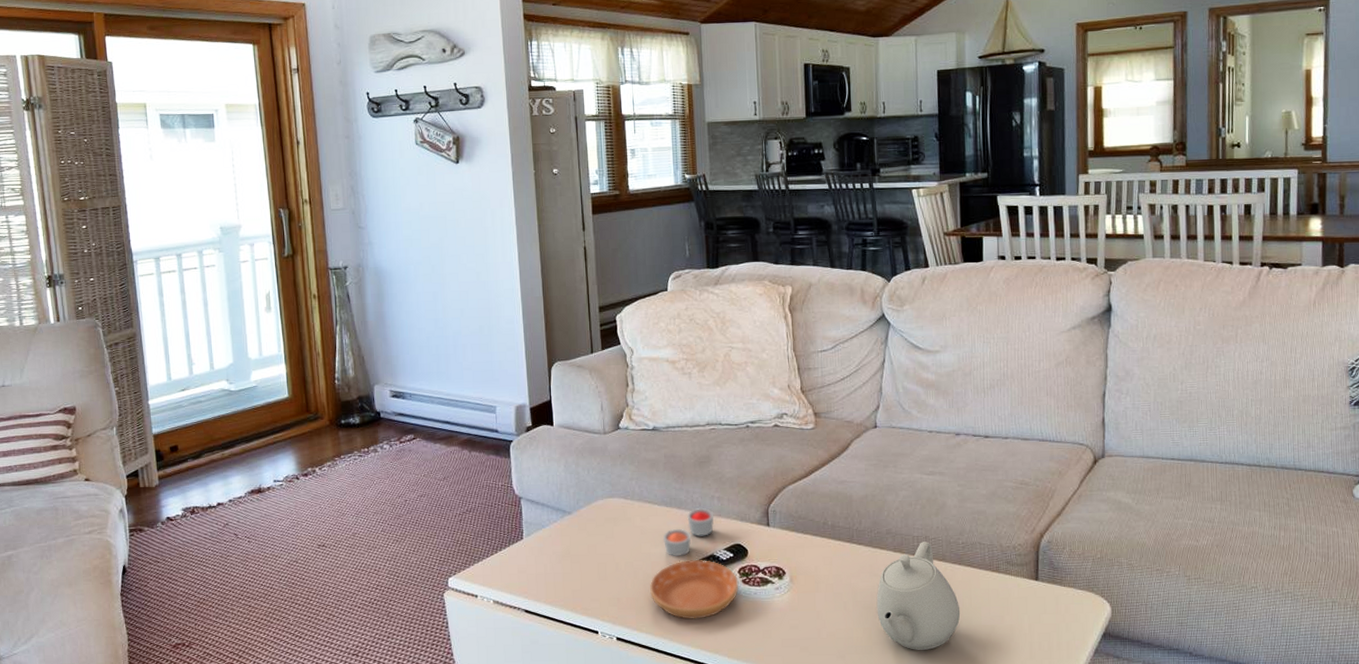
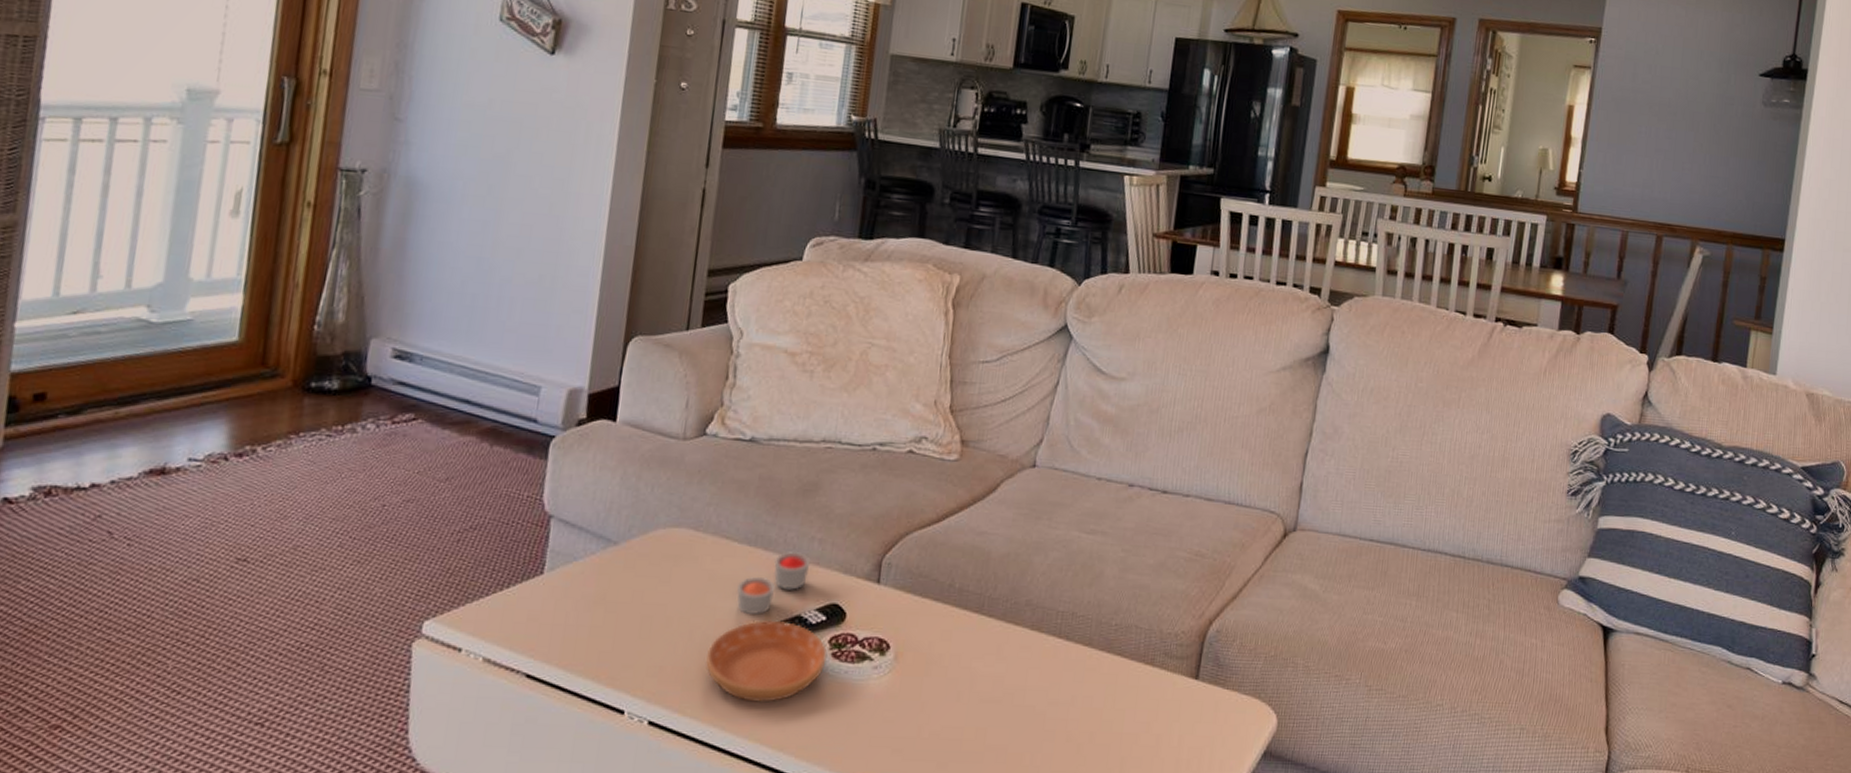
teapot: present [876,542,961,650] -> none [997,619,1100,761]

